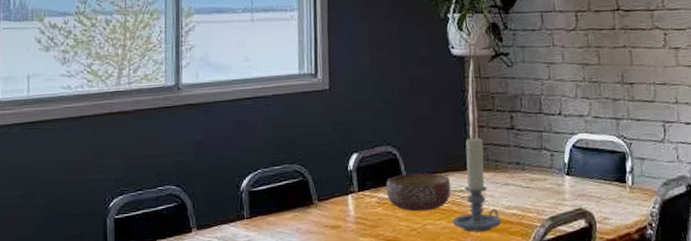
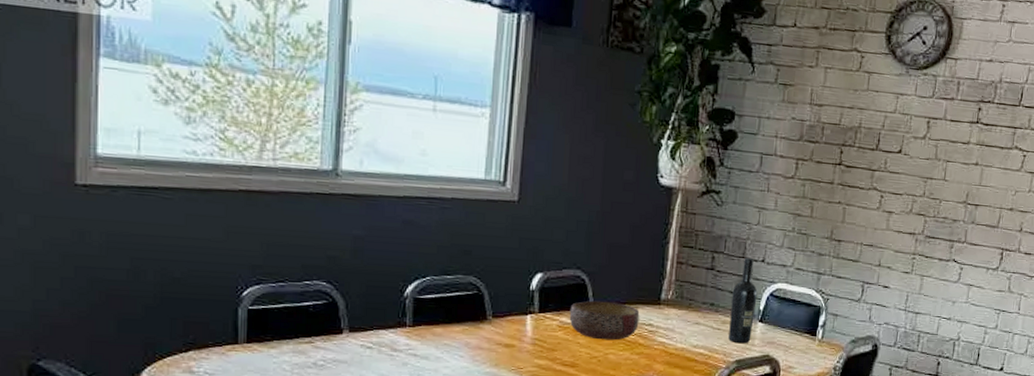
candle holder: present [453,137,502,233] -> none [637,273,687,367]
wine bottle: none [535,113,561,200] -> present [728,258,758,344]

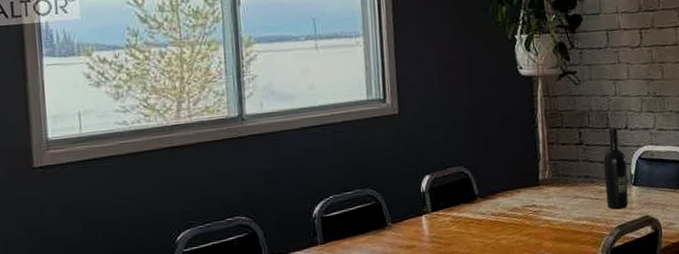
bowl: present [569,300,640,341] -> none [459,190,523,228]

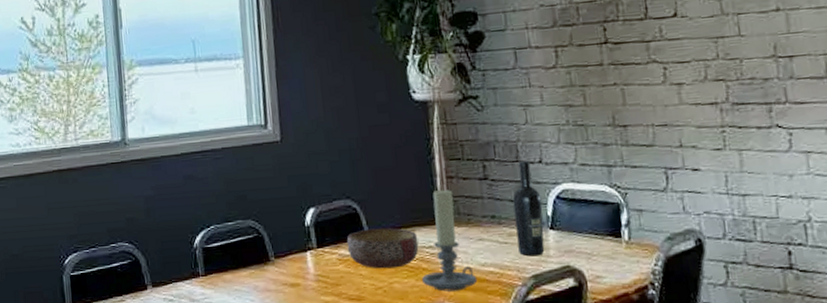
bowl: none [459,190,523,228] -> present [346,227,419,269]
candle holder: none [526,154,573,244] -> present [422,189,478,292]

